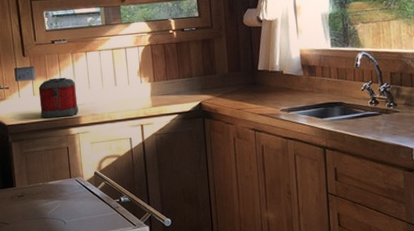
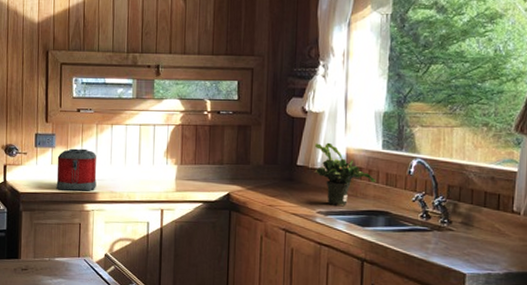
potted plant: none [271,46,329,102] -> present [314,142,376,206]

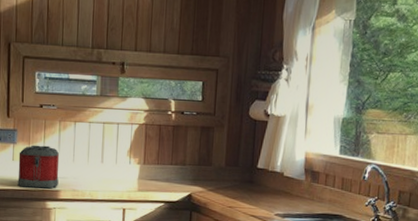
potted plant: present [314,142,376,206] -> none [274,146,333,209]

